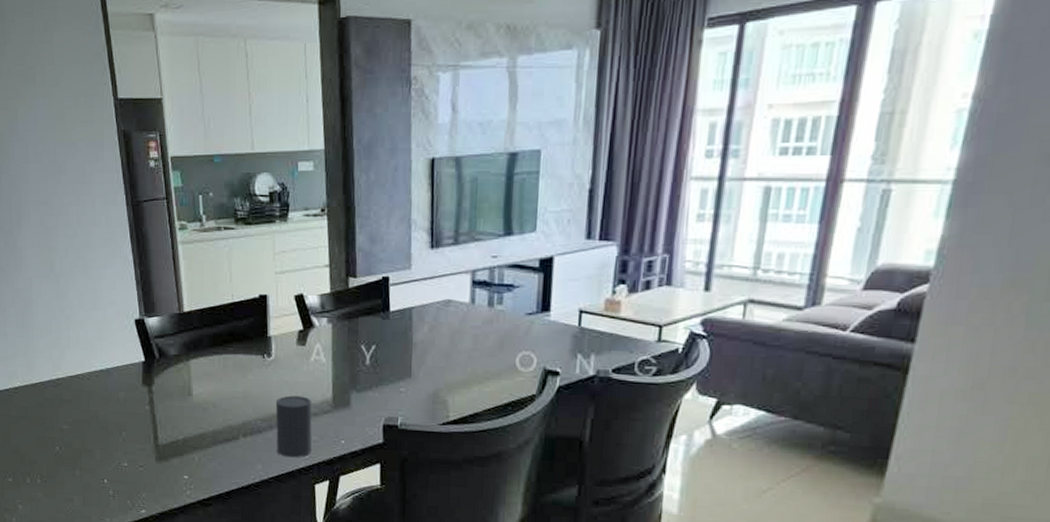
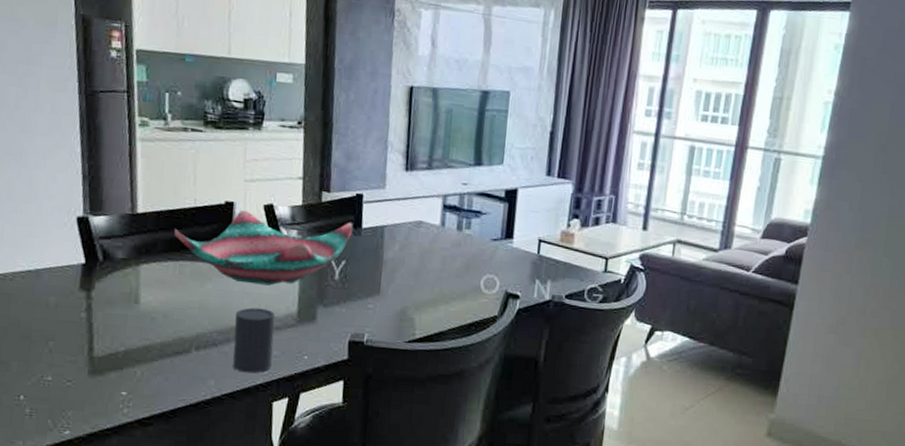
decorative bowl: none [217,301,381,374] -> present [174,209,353,286]

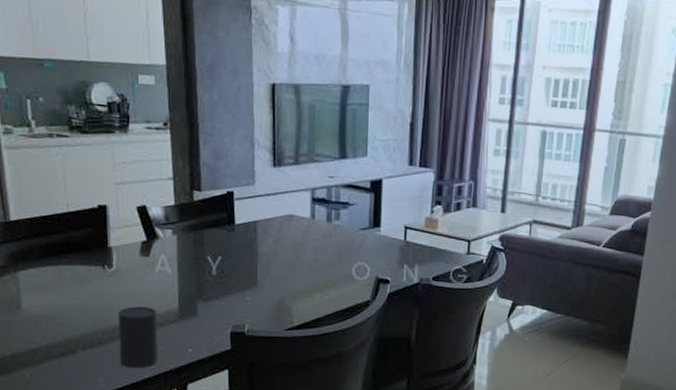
decorative bowl: present [174,209,353,286] -> none [50,212,226,284]

